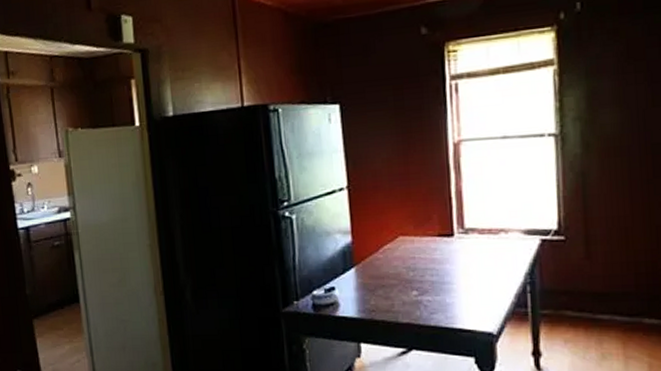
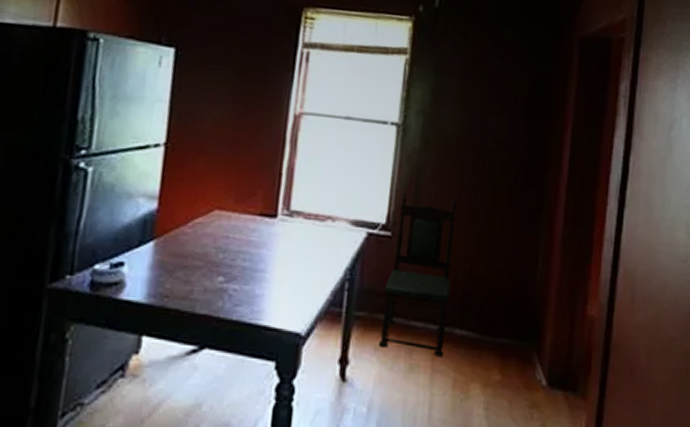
dining chair: none [565,195,636,344] -> present [378,190,457,357]

